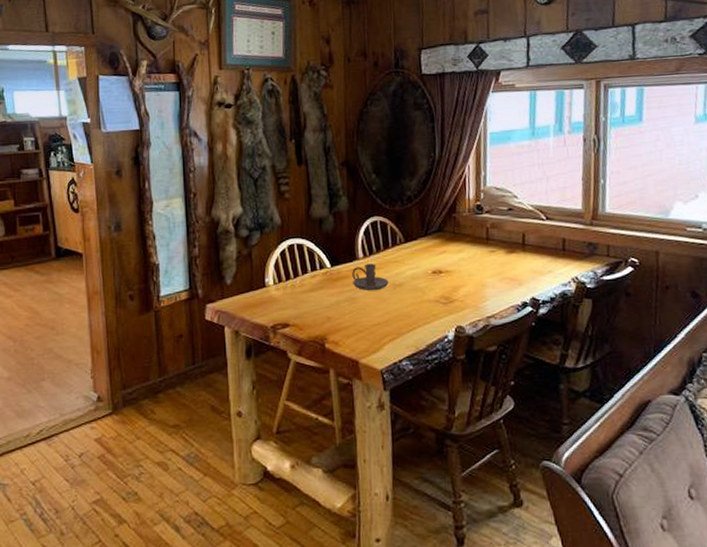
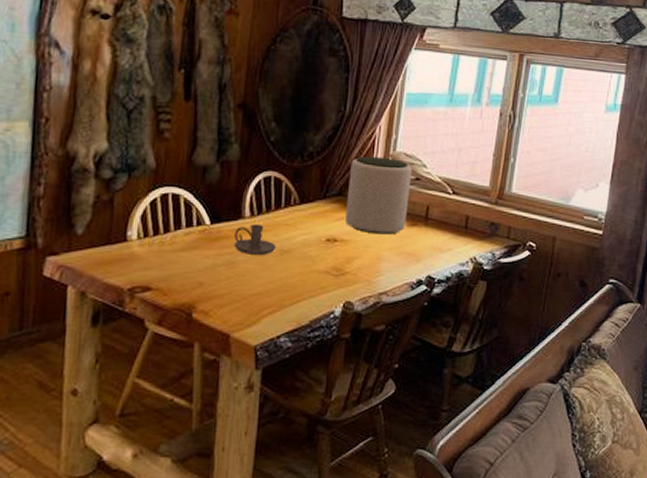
plant pot: none [446,193,505,264] -> present [345,156,413,235]

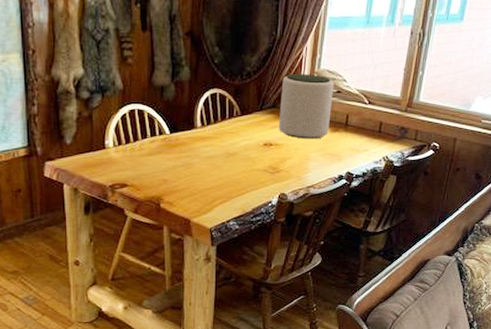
candle holder: present [234,224,277,256] -> none [190,133,224,158]

